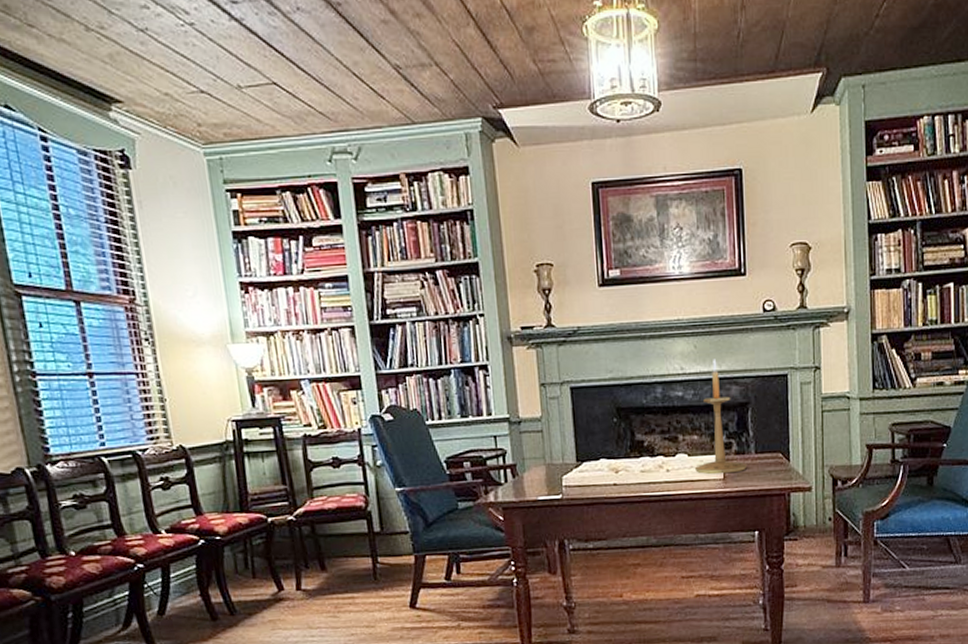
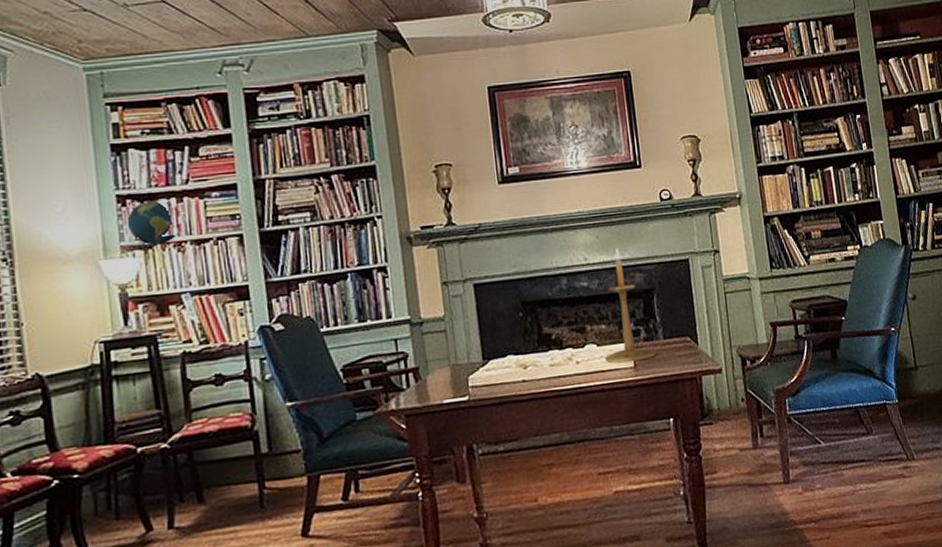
globe: none [251,289,297,333] -> present [128,200,179,246]

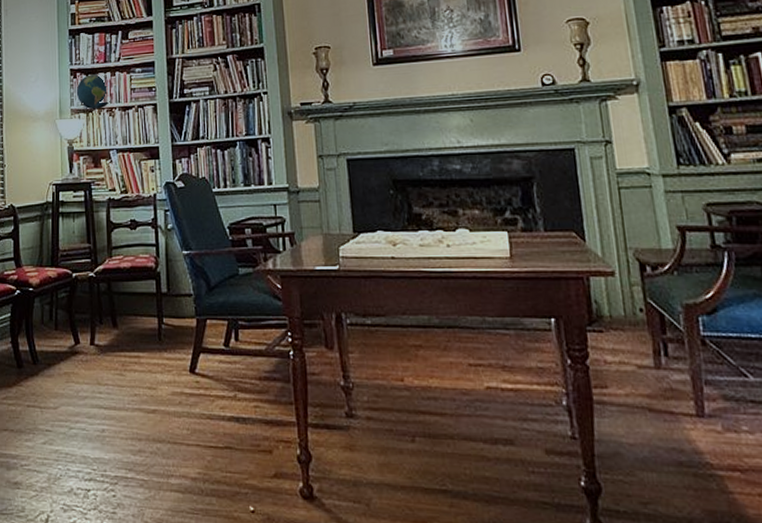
candlestick: present [604,248,656,364] -> none [477,132,536,252]

